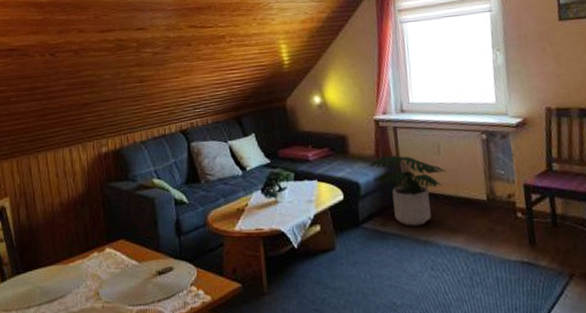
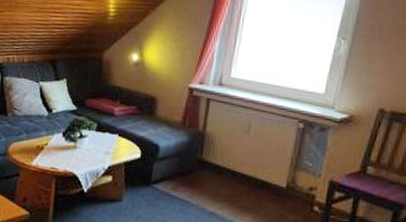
potted plant: present [368,155,448,226] -> none [173,125,252,198]

